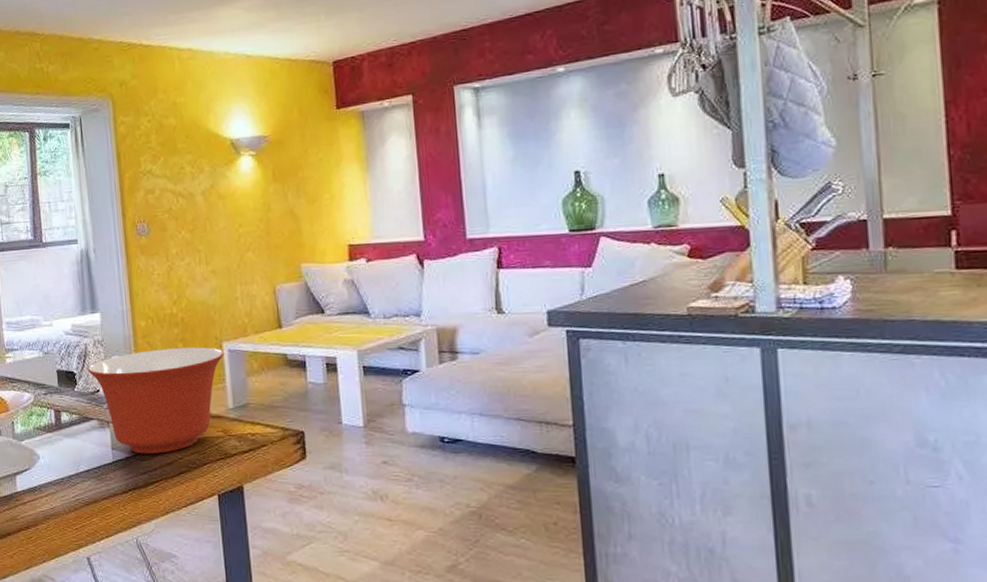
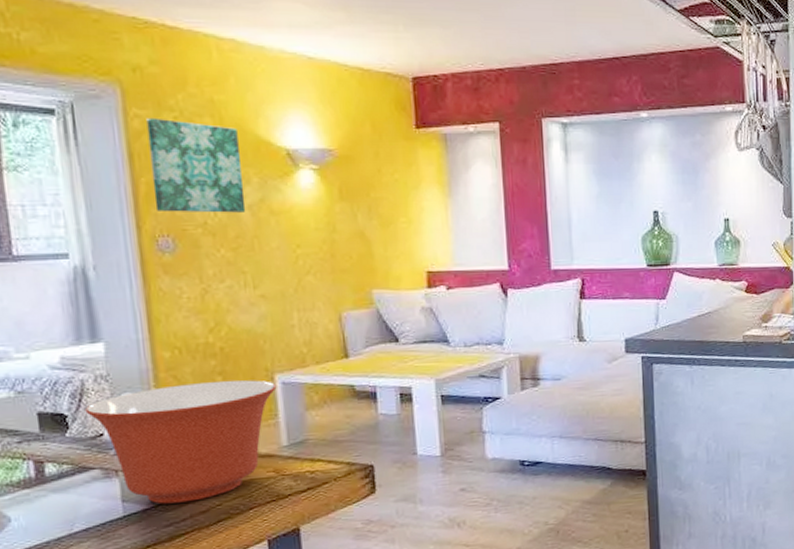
wall art: none [129,122,200,202] -> present [146,117,246,213]

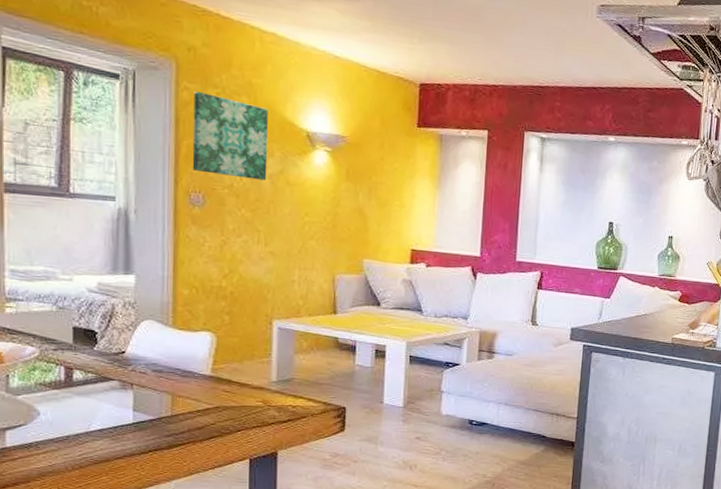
mixing bowl: present [85,380,277,504] -> none [112,318,274,418]

